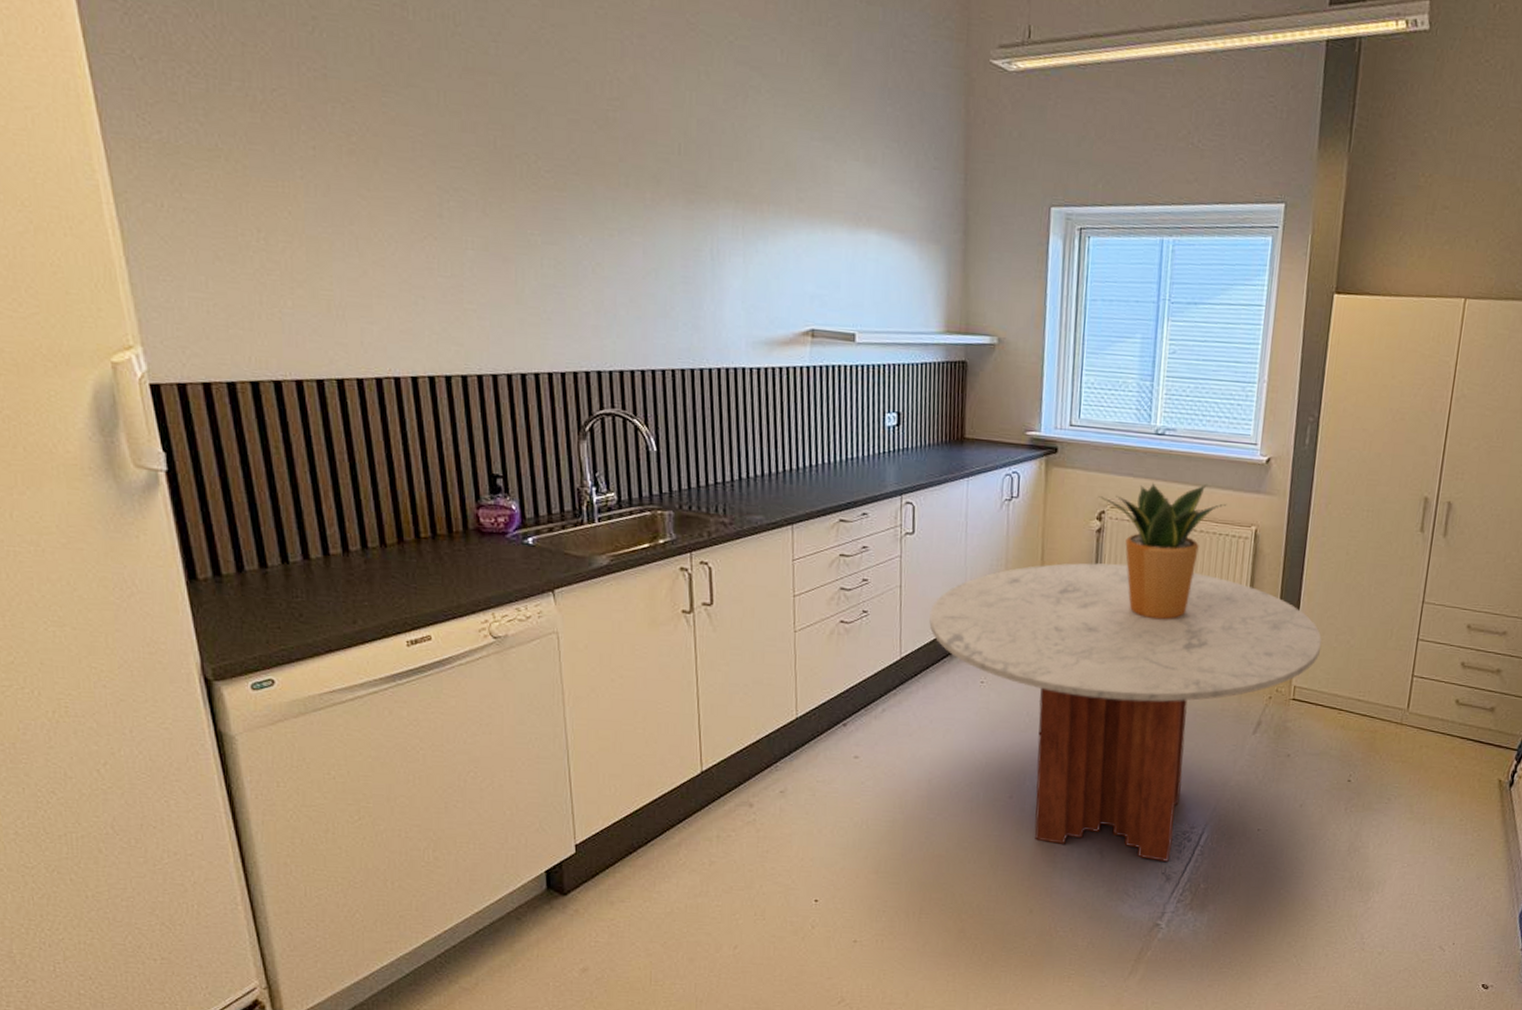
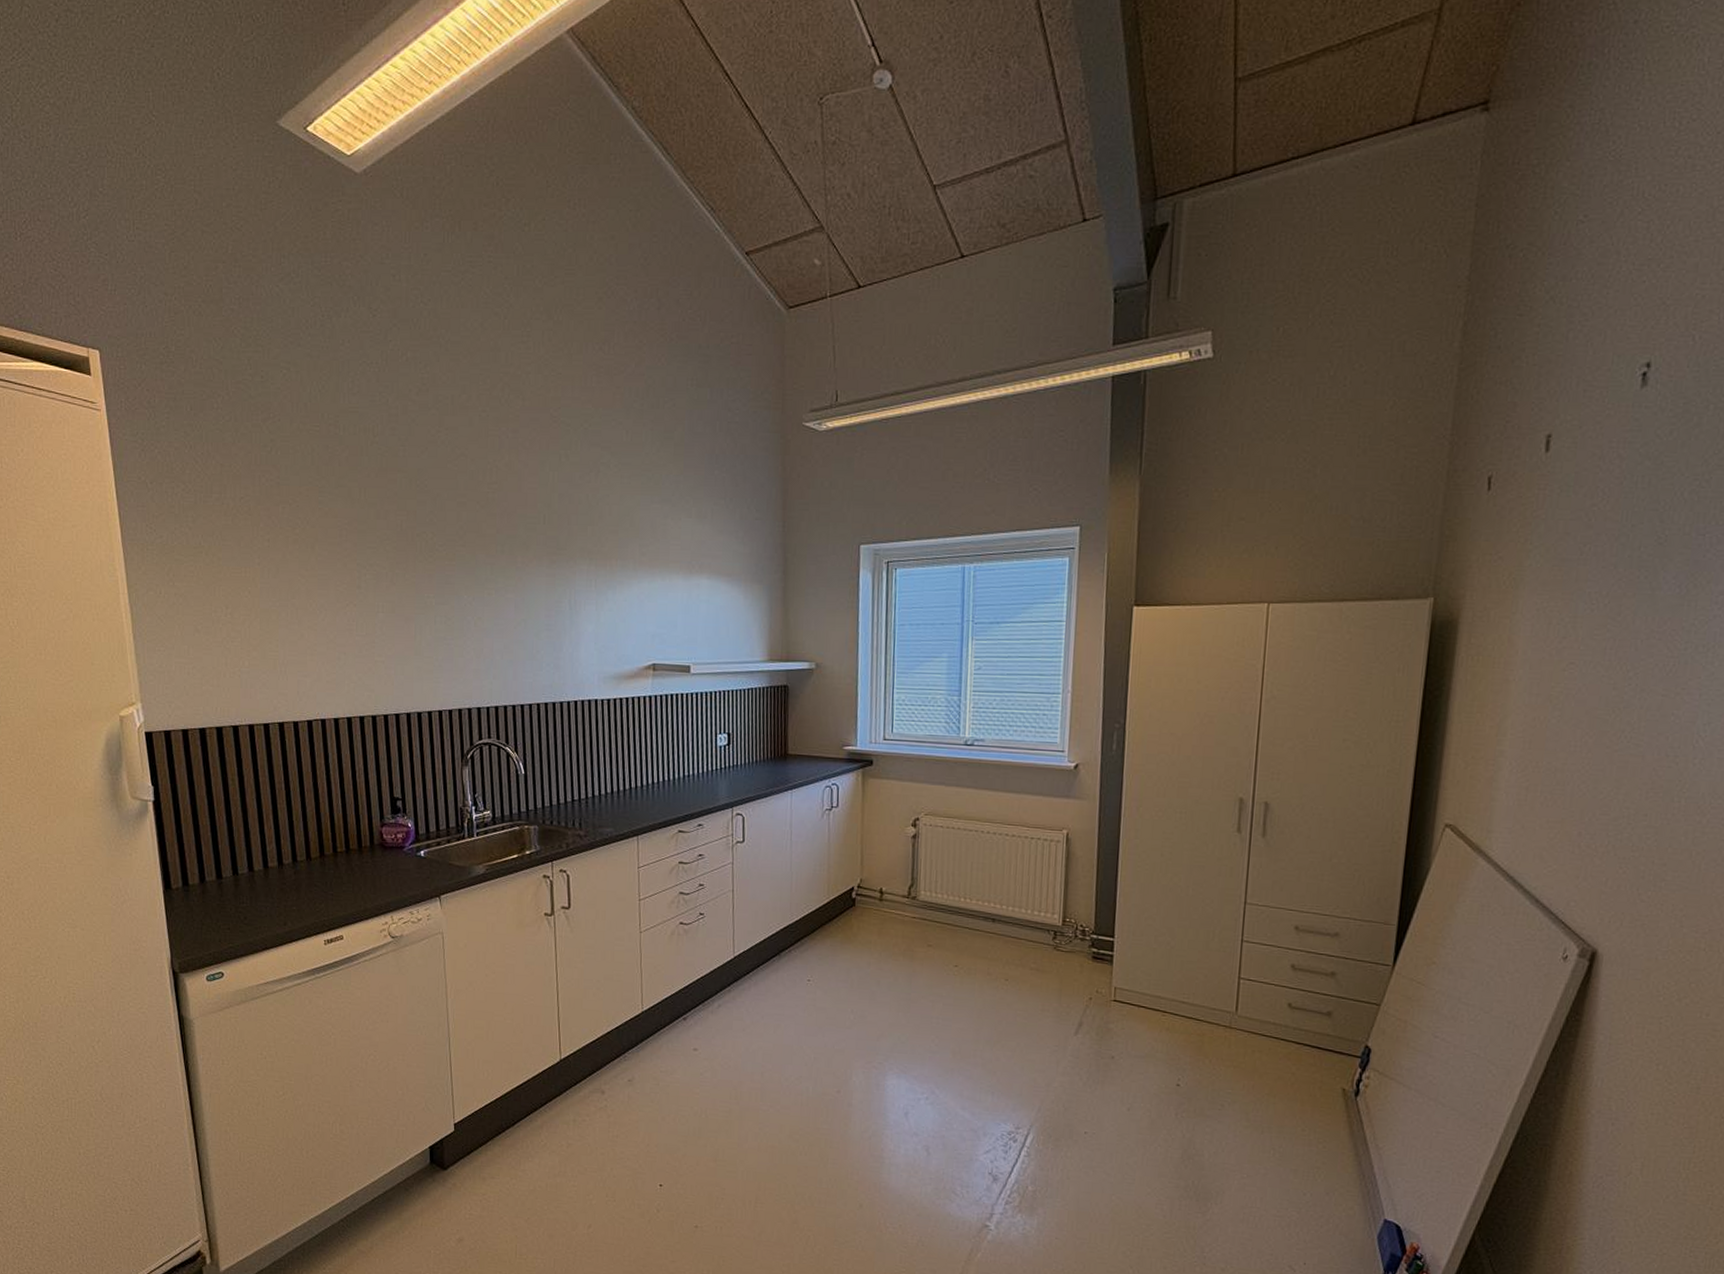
coffee table: present [929,562,1322,862] -> none [759,867,1141,1162]
potted plant: present [1099,482,1226,620] -> none [913,790,1036,922]

